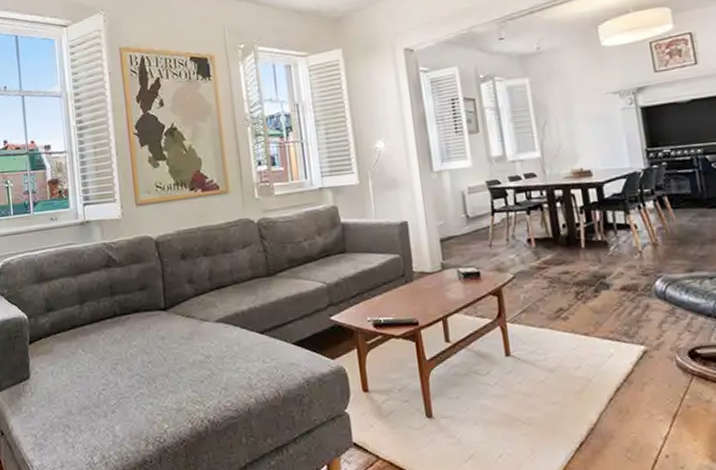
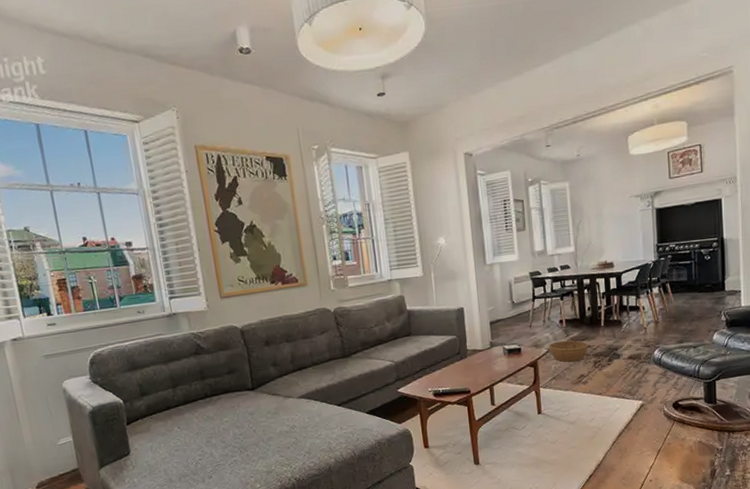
basket: none [514,264,567,292] -> present [548,340,588,362]

